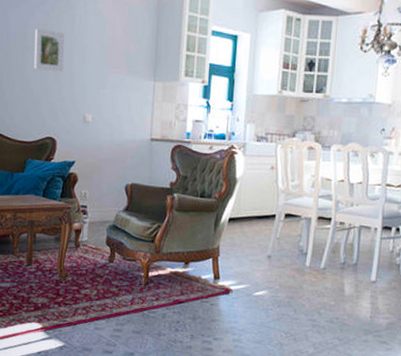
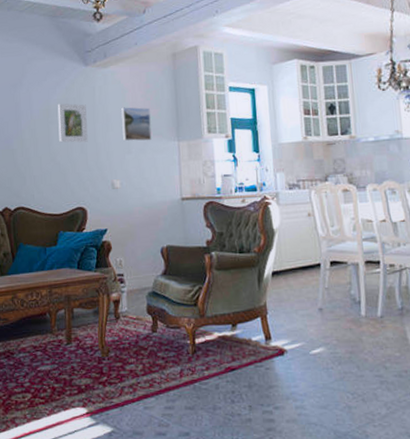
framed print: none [99,40,129,78] -> present [121,107,152,141]

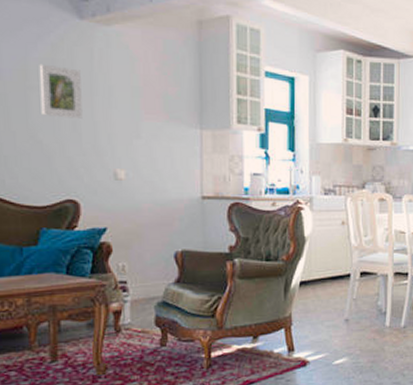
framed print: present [121,107,152,141] -> none [129,80,168,126]

